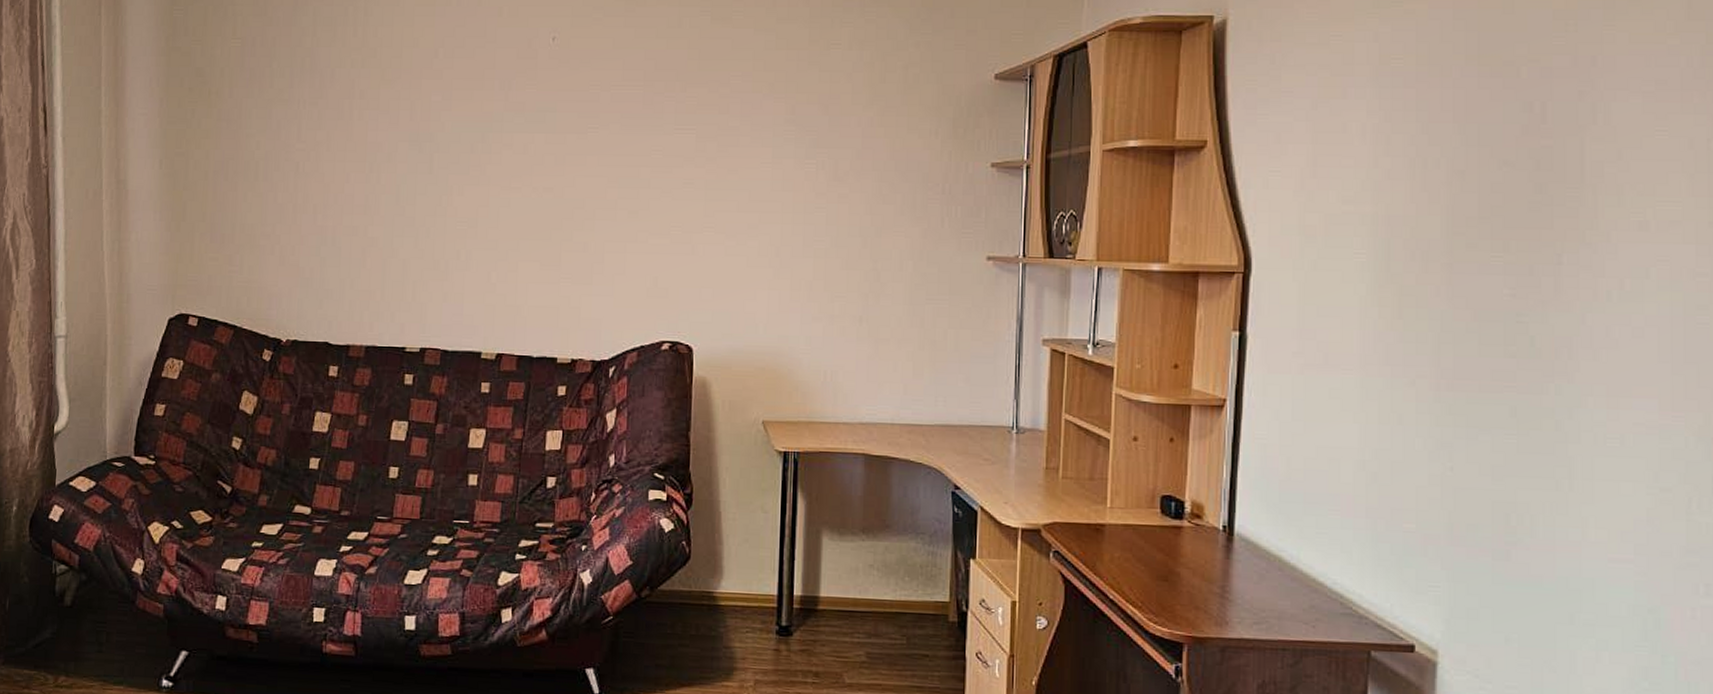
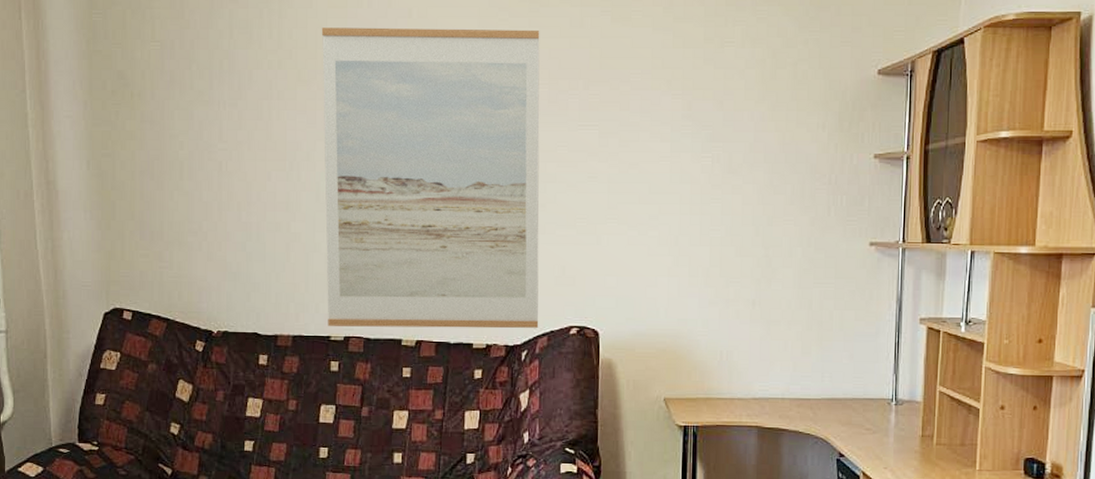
wall art: none [403,26,636,343] -> present [321,27,540,329]

